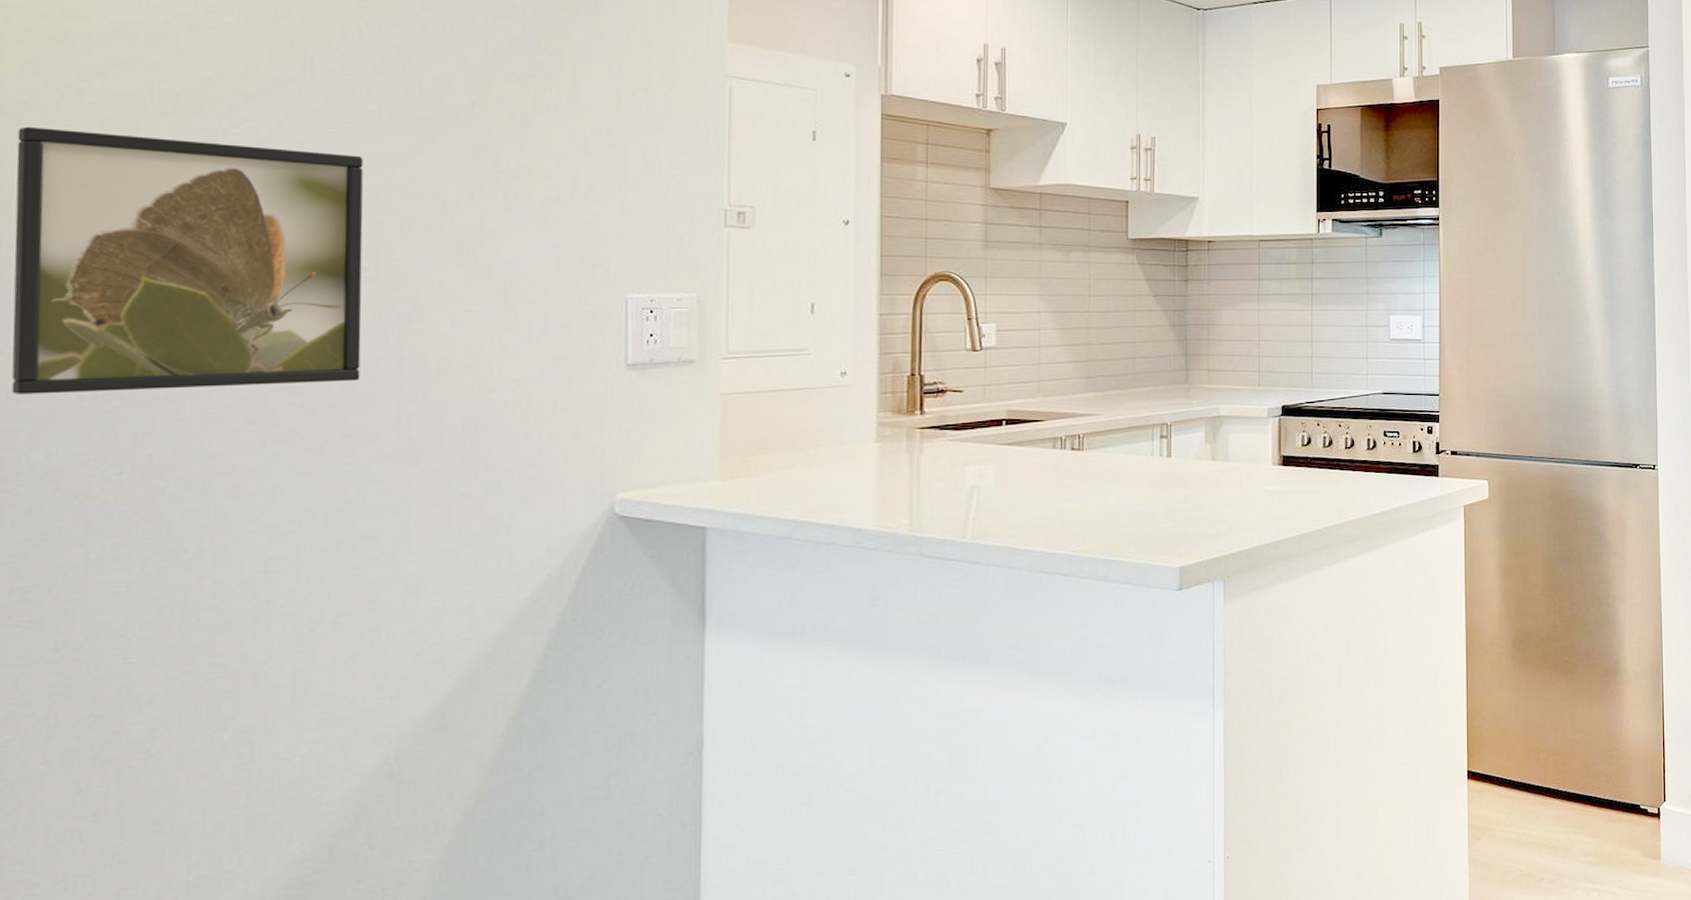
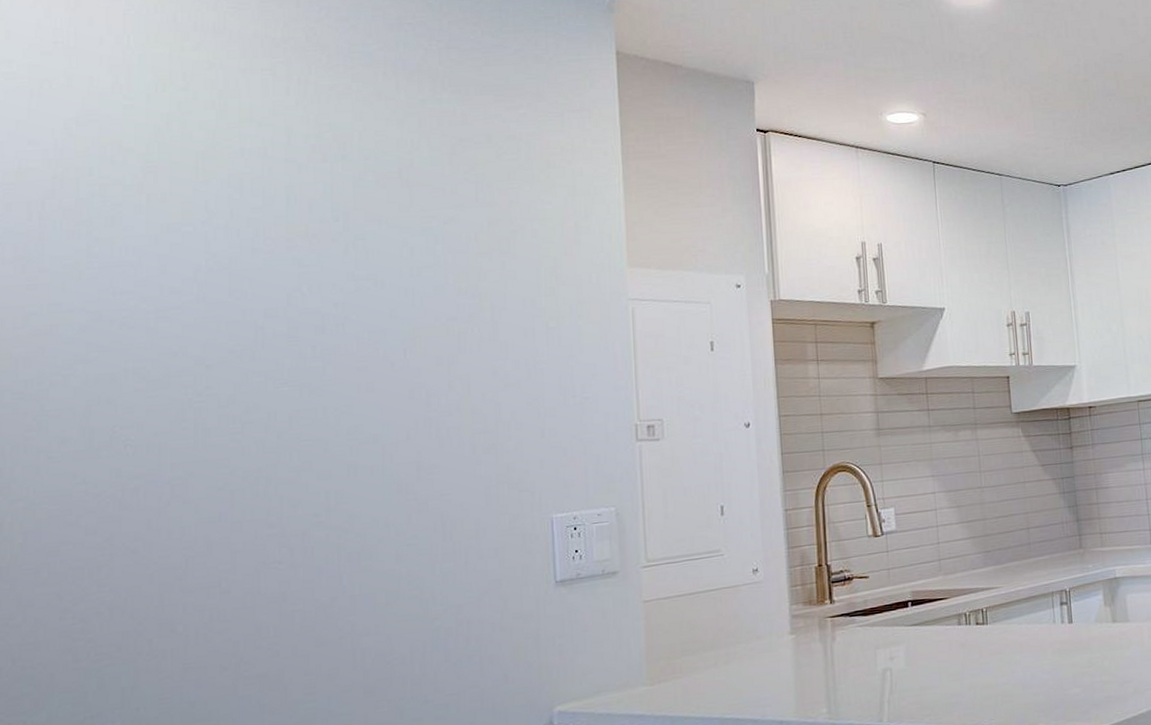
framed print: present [11,126,364,394] -> none [14,410,318,662]

